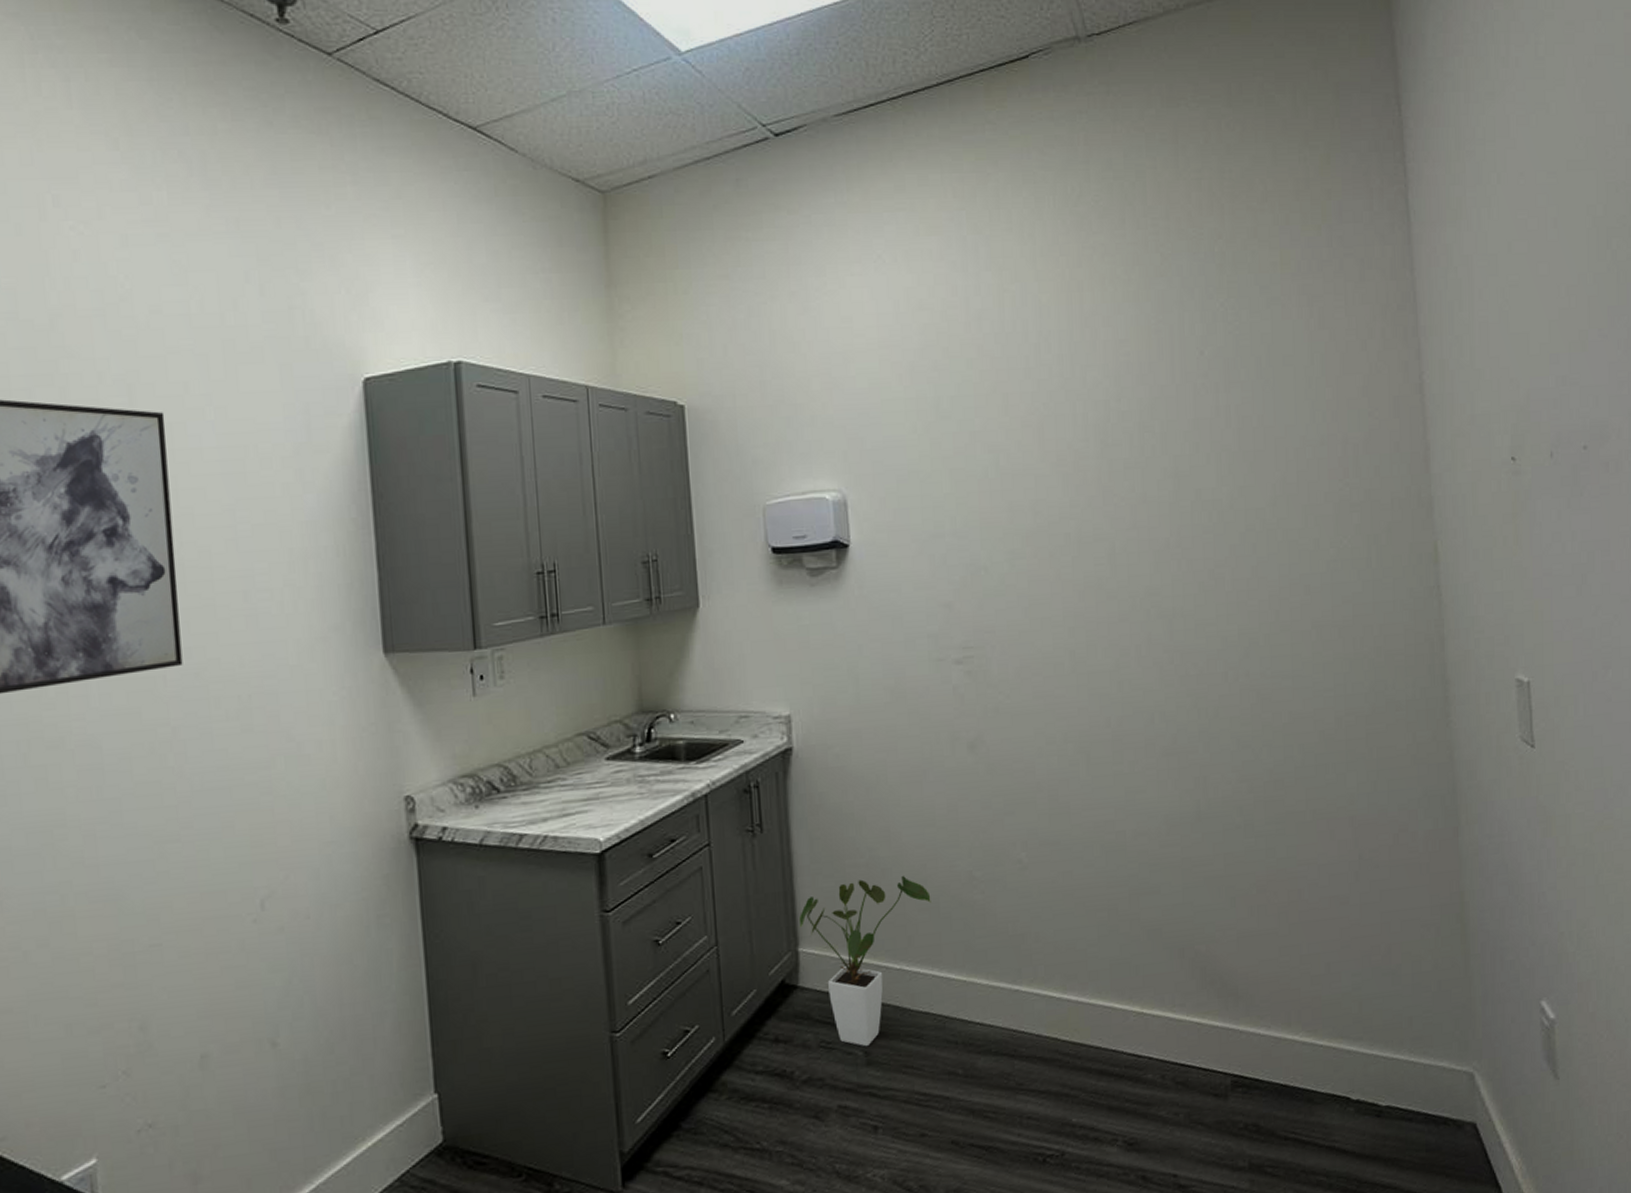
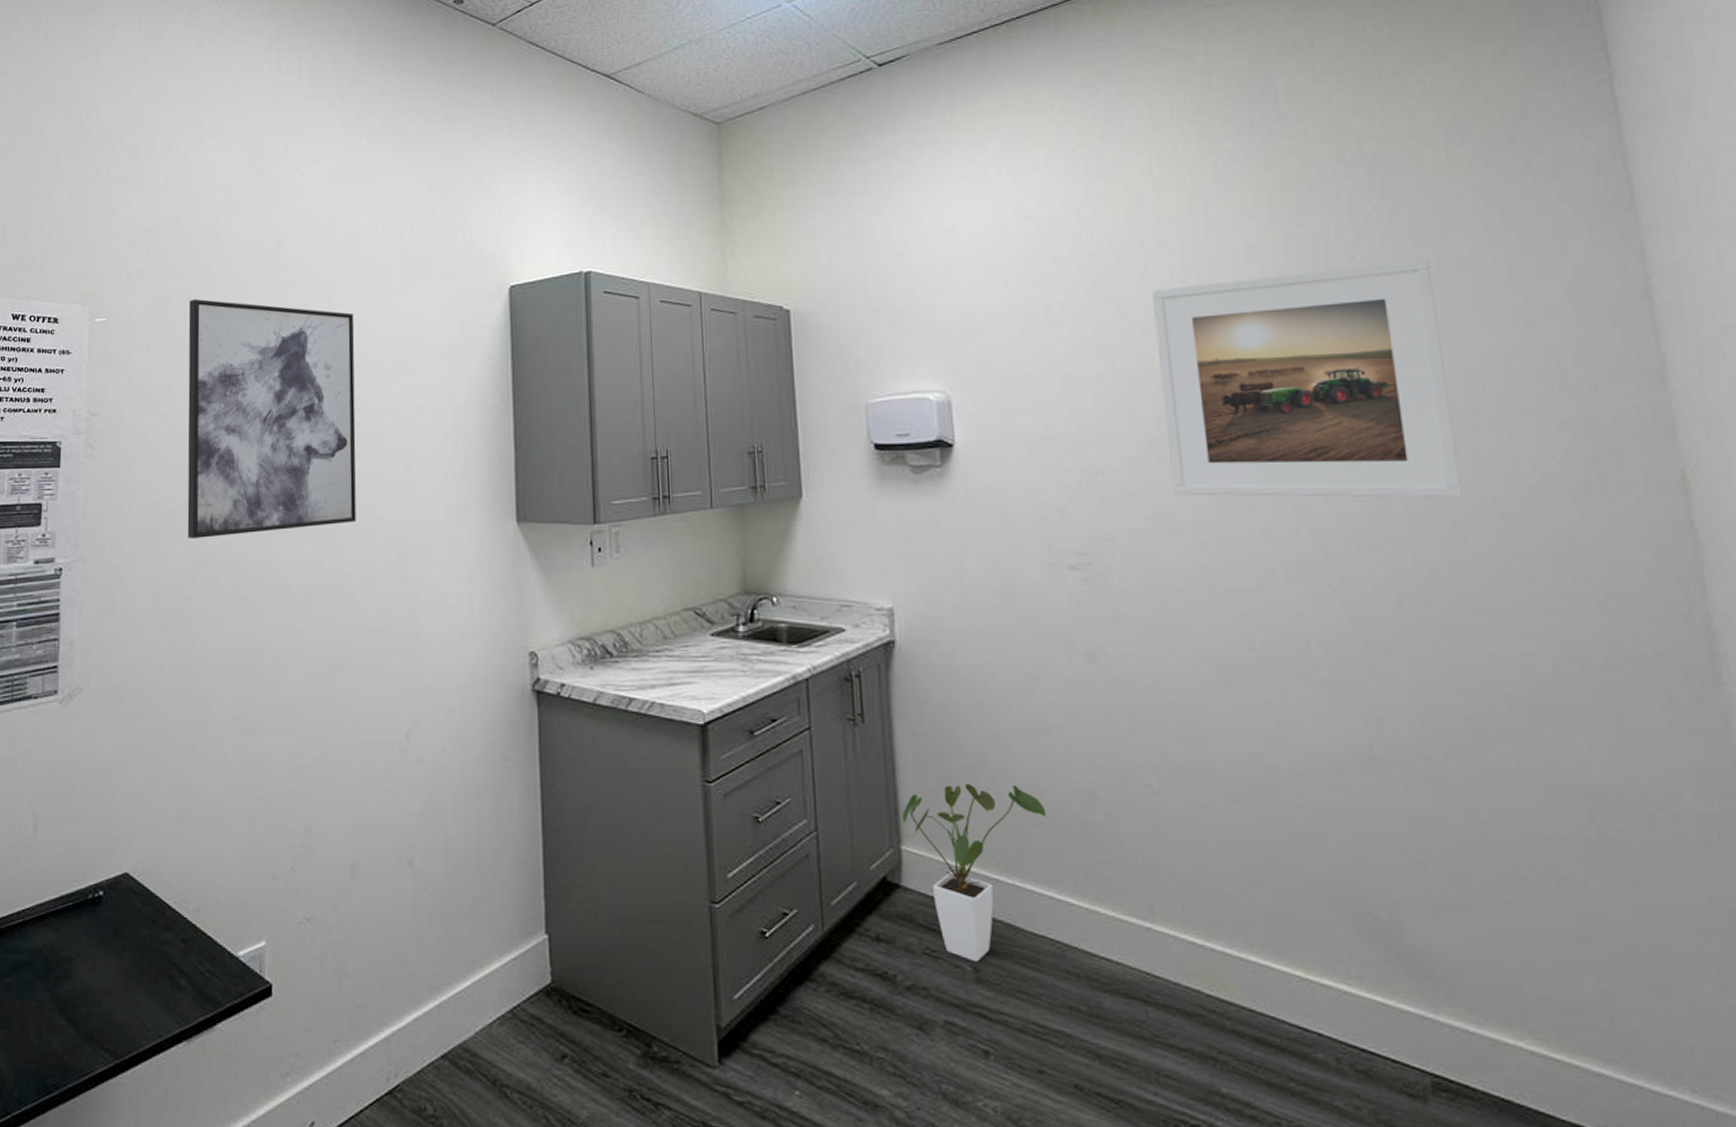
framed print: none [1032,355,1277,586] -> present [1151,259,1462,498]

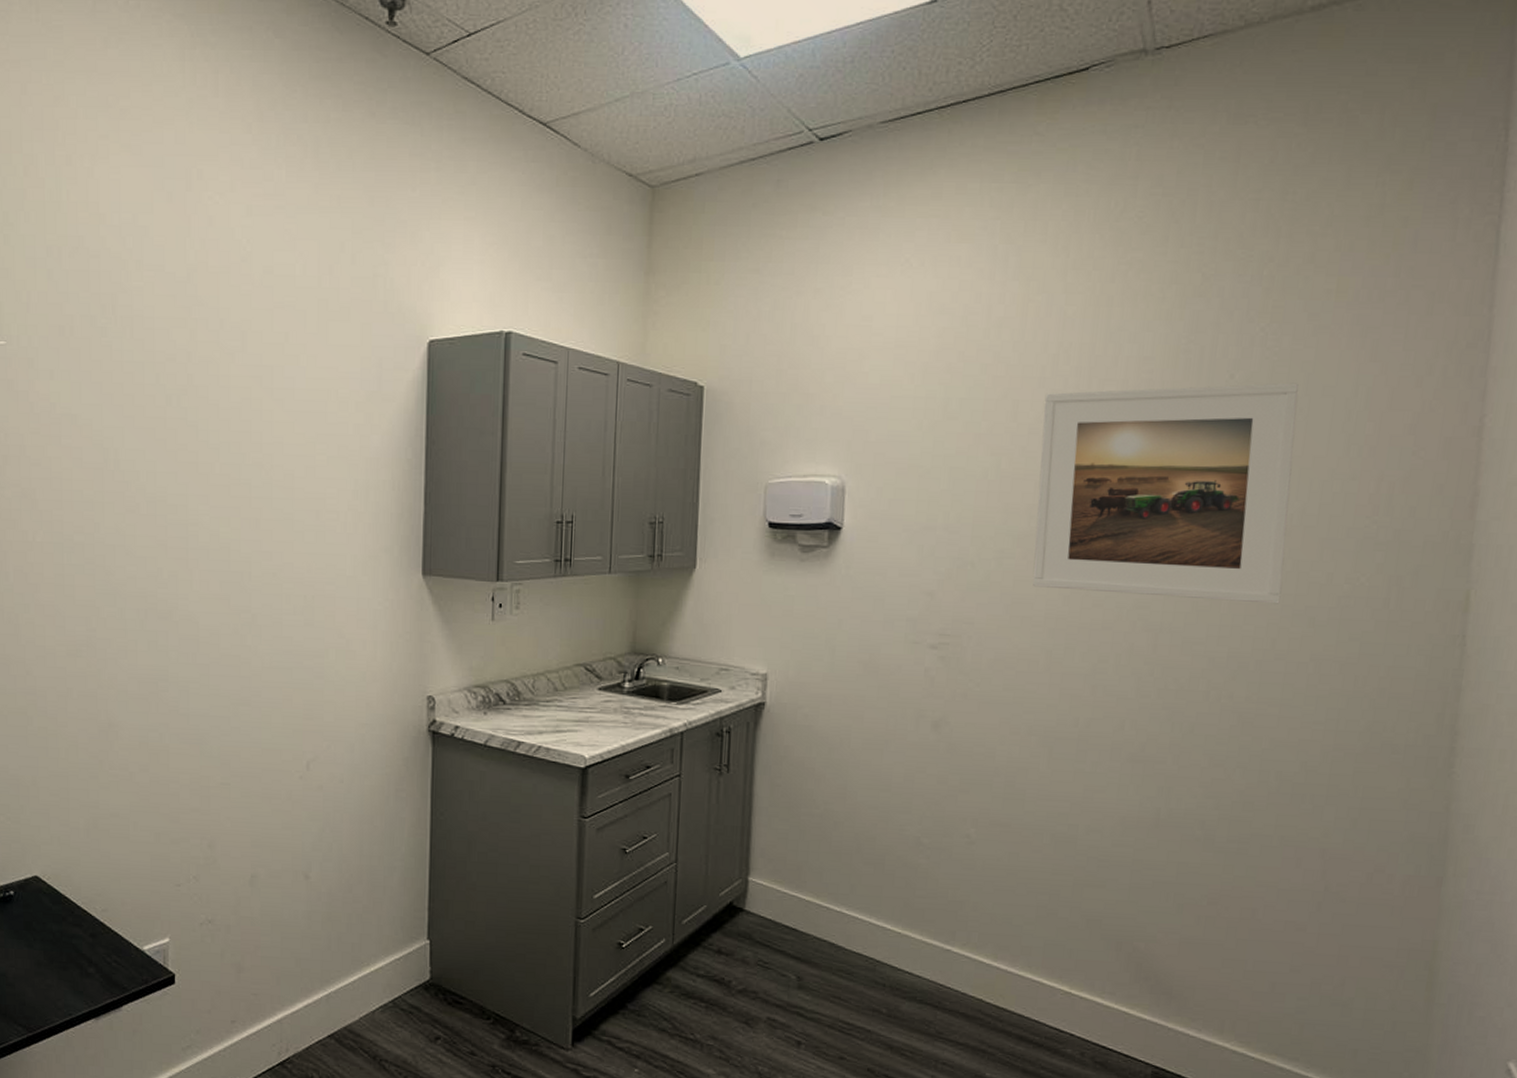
wall art: present [187,298,356,539] -> none [93,328,268,573]
house plant: present [902,783,1047,963] -> none [753,827,878,973]

